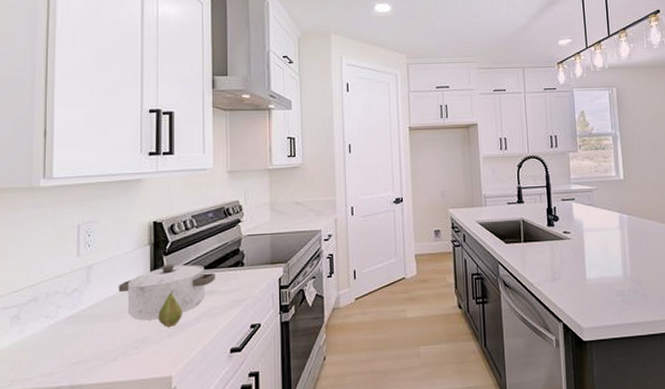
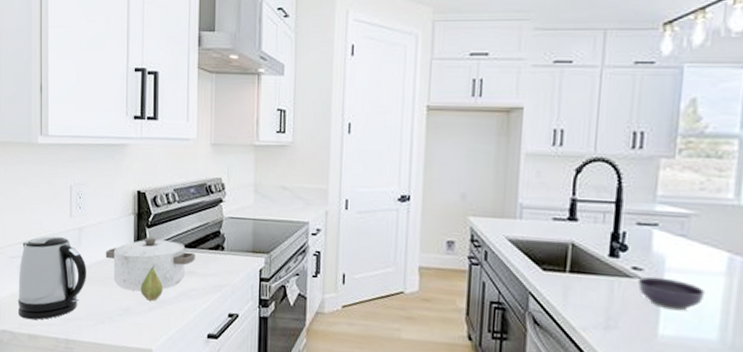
kettle: none [9,277,96,374] -> present [17,236,86,320]
bowl: none [569,236,610,259] -> present [638,276,706,311]

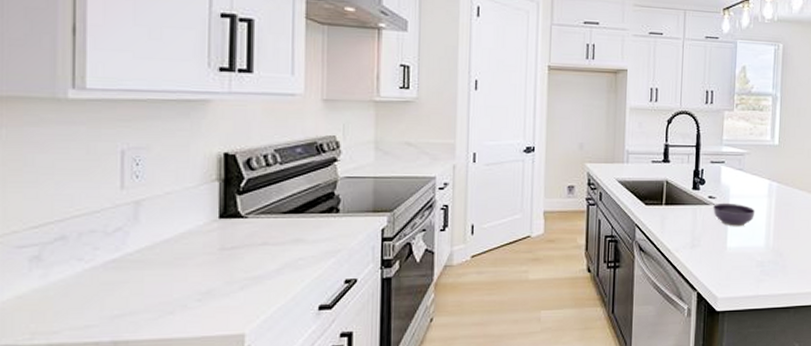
kettle: present [17,236,86,320] -> none [28,213,147,326]
cooking pot: present [105,236,195,292] -> none [176,204,303,269]
fruit: present [141,264,163,301] -> none [228,235,260,278]

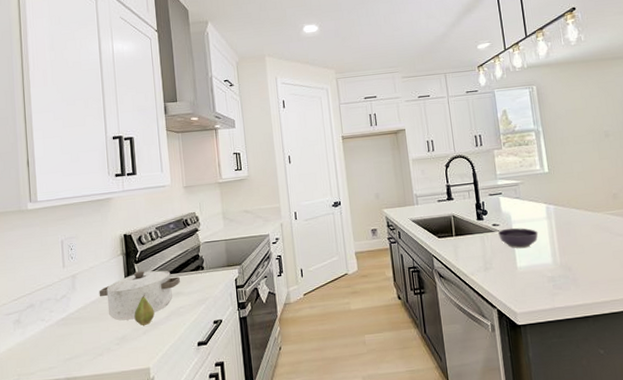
cooking pot: none [176,204,303,269] -> present [99,270,180,321]
fruit: none [228,235,260,278] -> present [134,293,155,326]

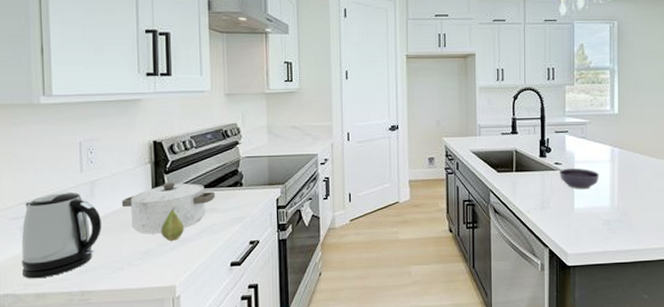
kettle: none [15,286,83,369] -> present [21,192,101,279]

